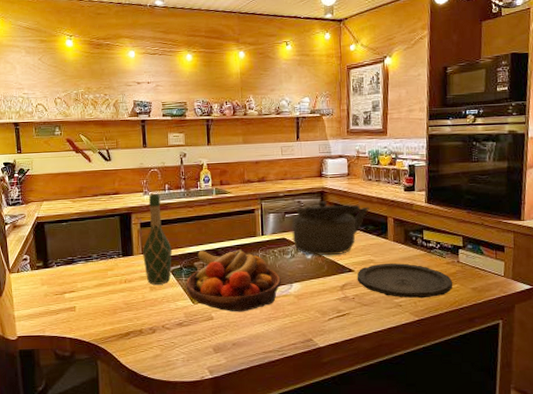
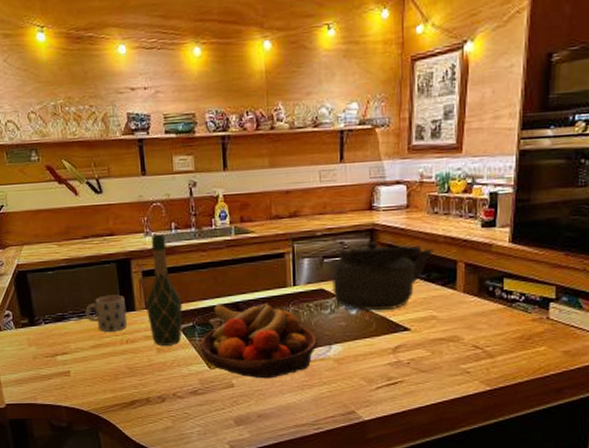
mug: none [92,242,127,273] -> present [85,294,128,332]
plate: present [357,263,453,299] -> none [414,320,539,364]

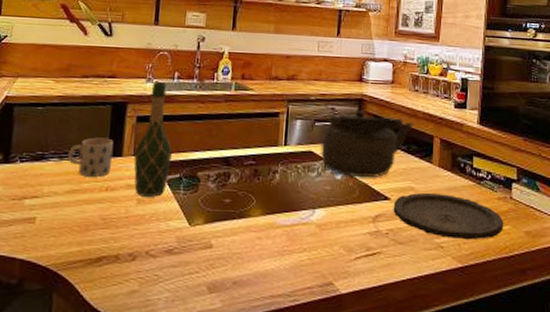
fruit bowl: present [200,303,317,379] -> none [183,157,302,241]
plate: none [414,320,539,364] -> present [393,193,504,240]

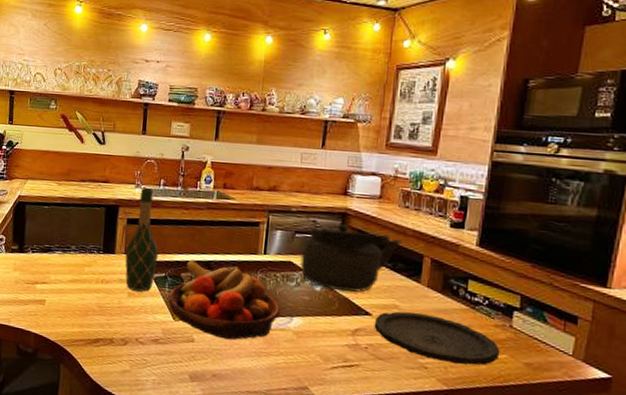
mug: present [68,137,114,177] -> none [70,235,108,270]
fruit bowl: none [183,157,302,241] -> present [168,259,280,340]

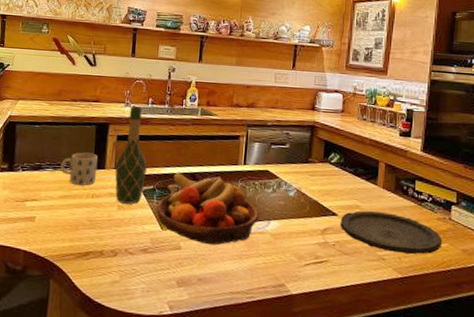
mug: none [70,235,108,270] -> present [60,152,98,186]
kettle: present [300,224,402,292] -> none [276,136,361,196]

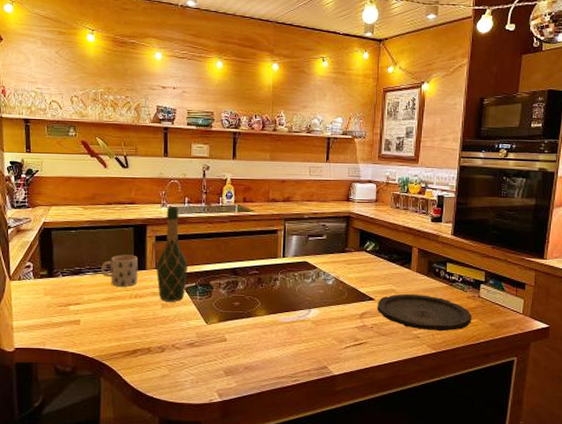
fruit bowl: present [156,172,259,245] -> none [200,268,299,335]

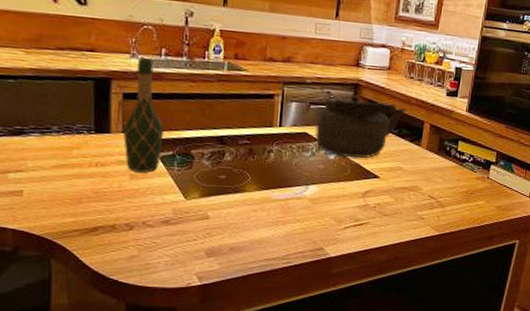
mug: present [101,254,139,287] -> none [51,113,100,153]
kettle: none [314,226,395,283] -> present [315,95,406,159]
plate: present [377,294,472,332] -> none [381,172,479,213]

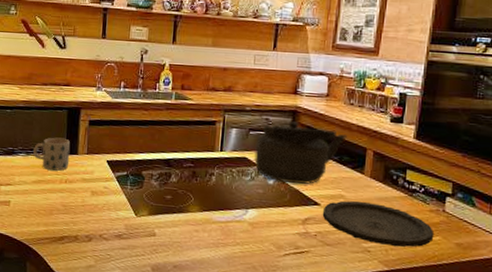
mug: none [51,113,100,153] -> present [33,137,71,171]
wine bottle: present [123,58,163,173] -> none [87,90,120,190]
plate: none [381,172,479,213] -> present [322,201,435,248]

